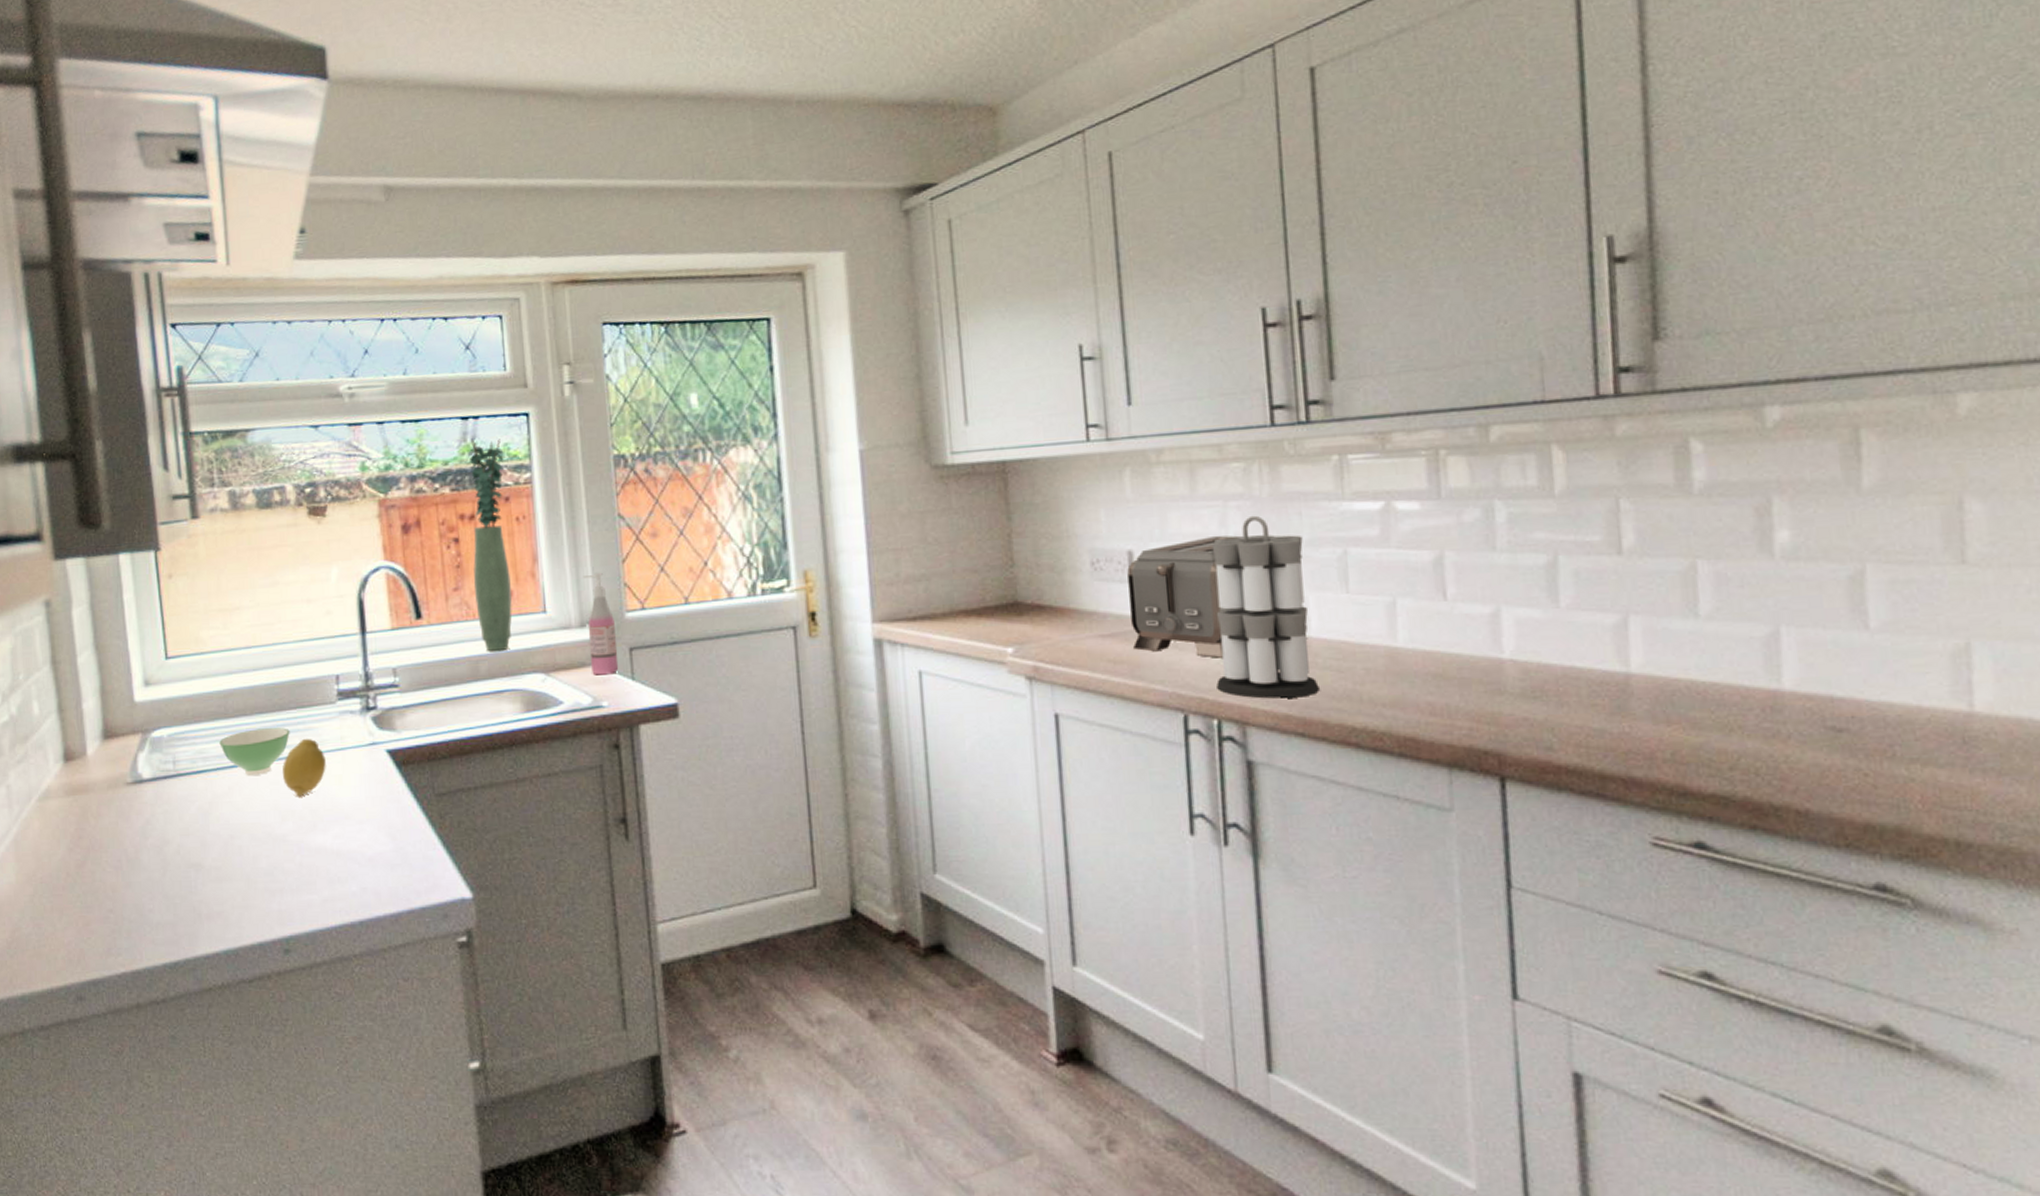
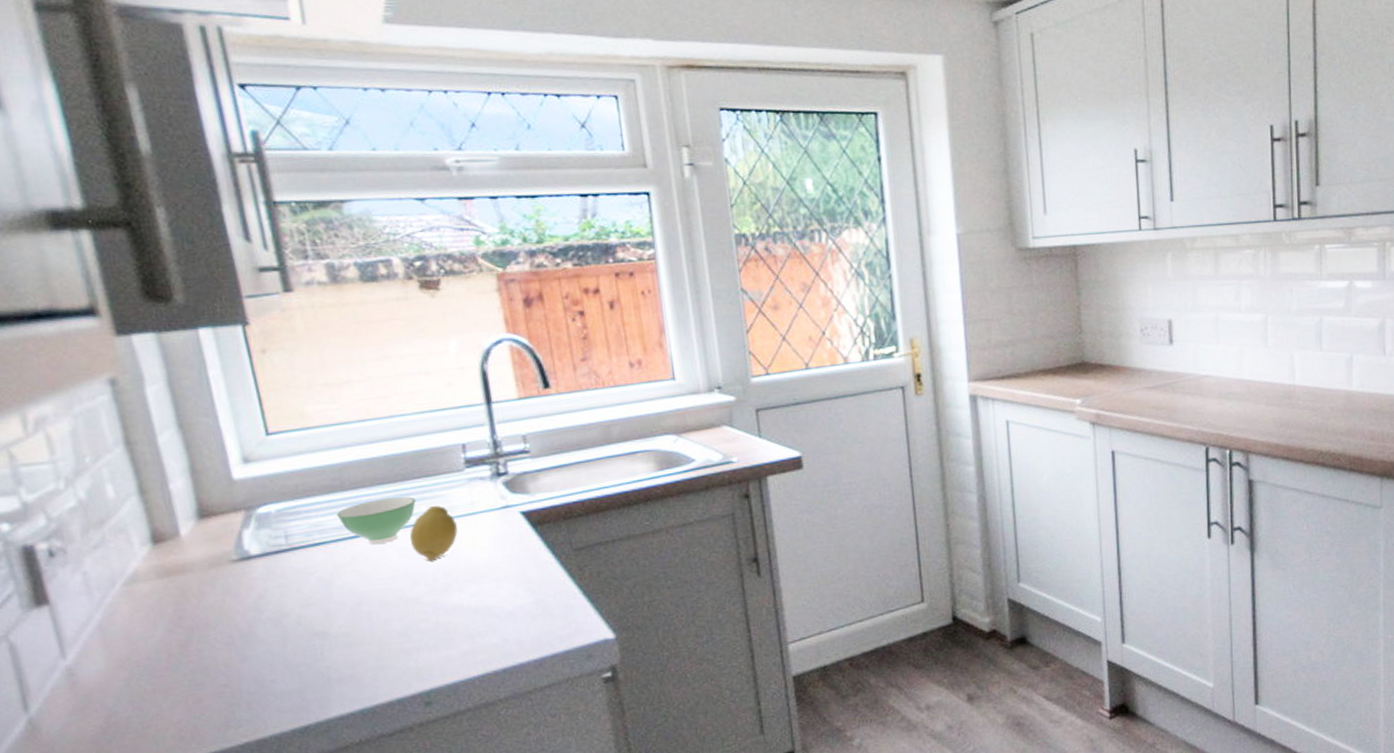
vase: present [468,438,512,651] -> none [589,215,642,416]
soap dispenser: present [583,572,619,675] -> none [709,342,747,435]
toaster: present [1127,535,1307,658] -> none [1167,307,1293,403]
spice rack: present [1211,515,1320,699] -> none [1229,291,1300,433]

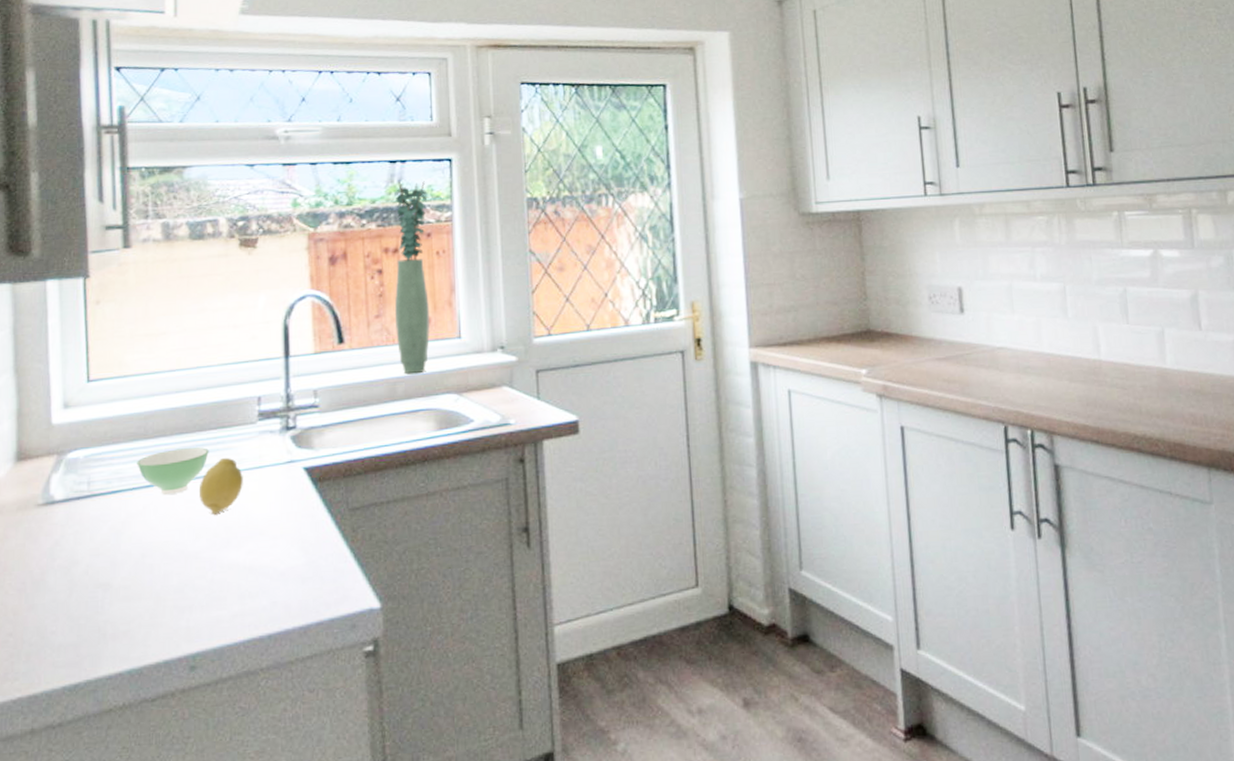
vase: none [589,215,642,416] -> present [394,180,430,373]

